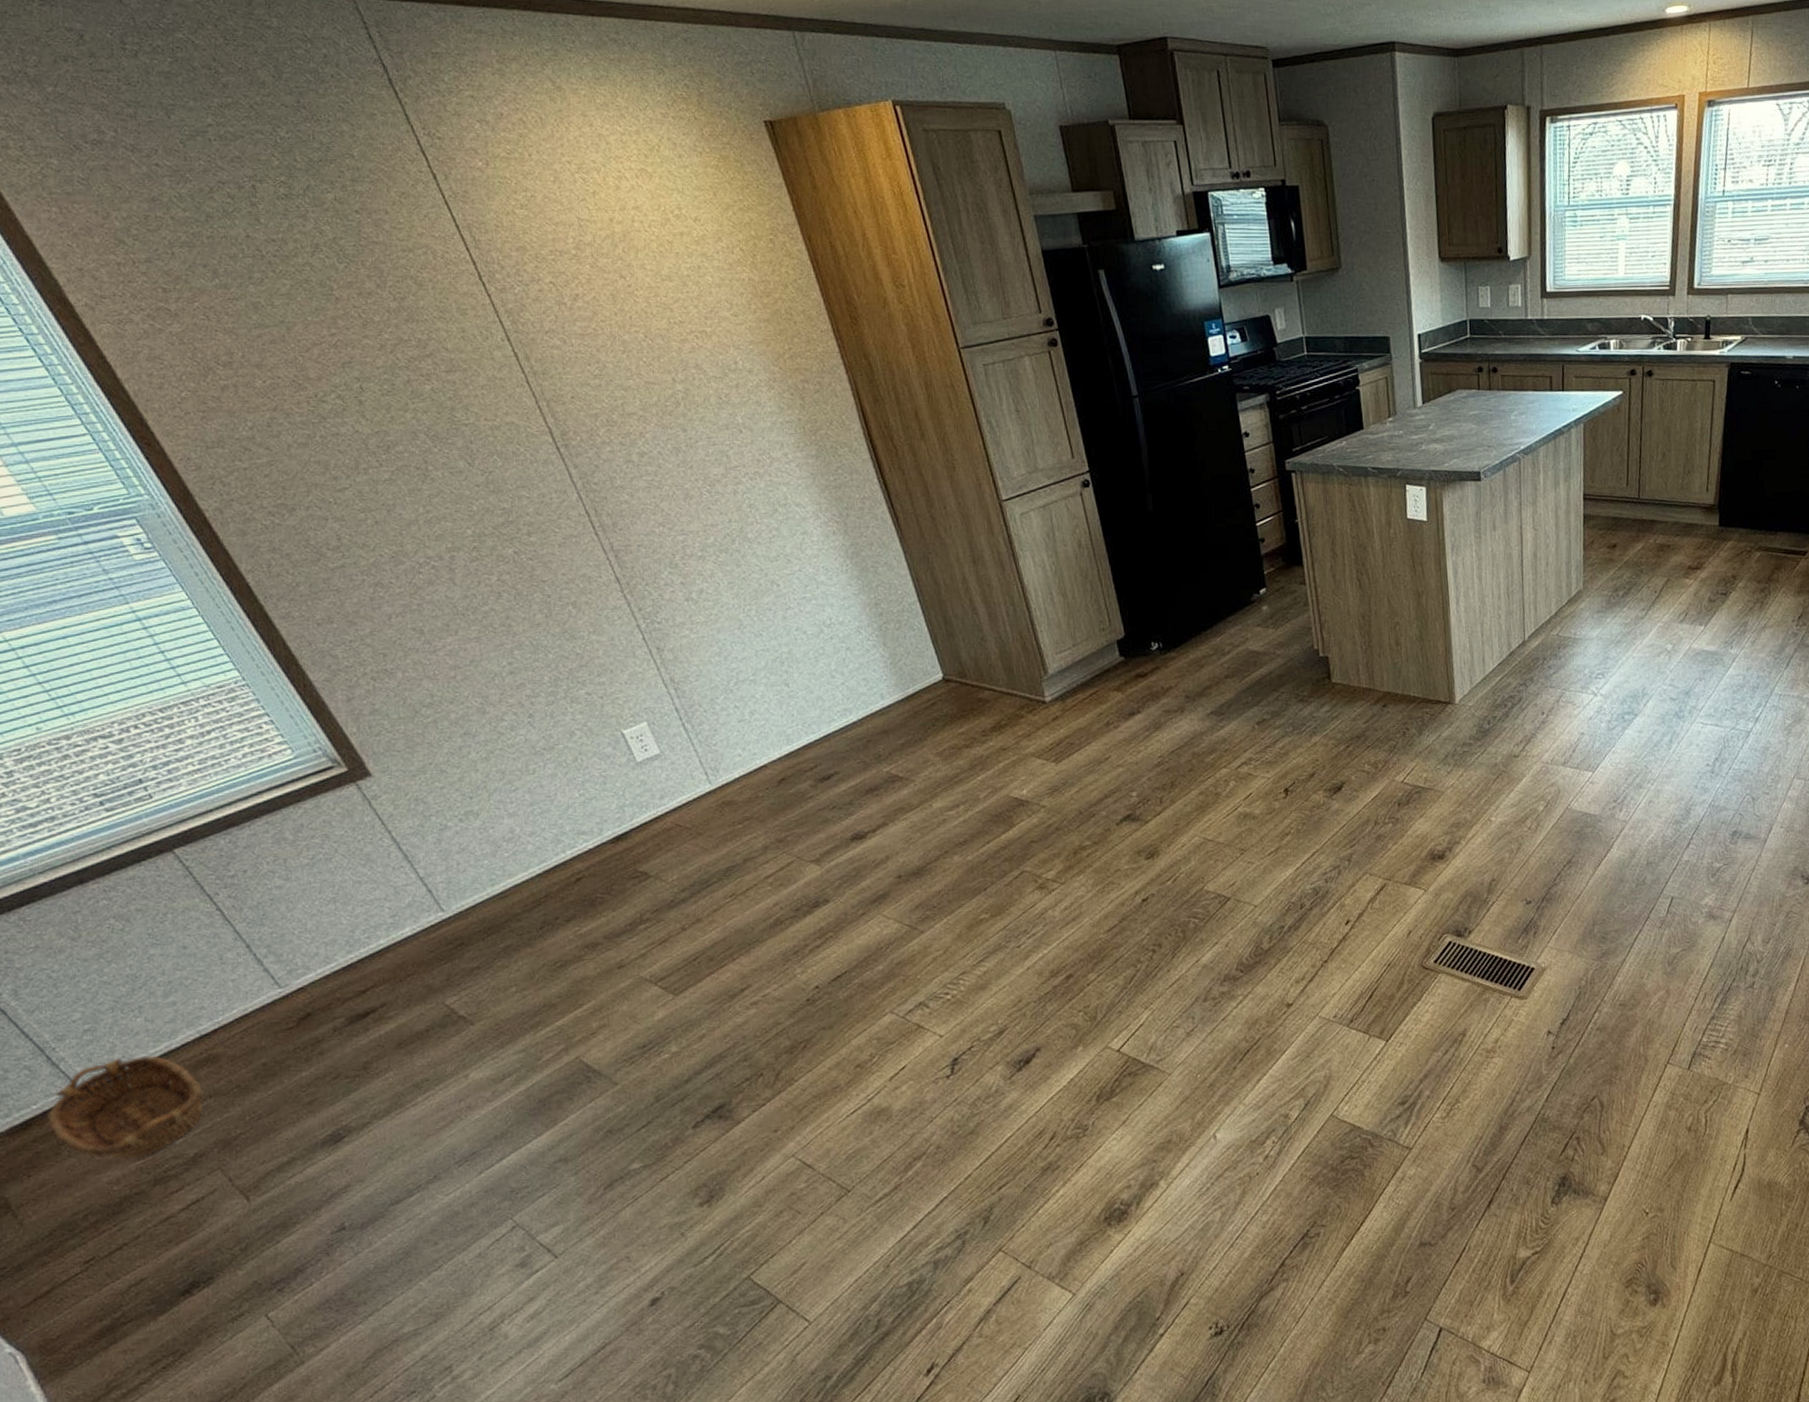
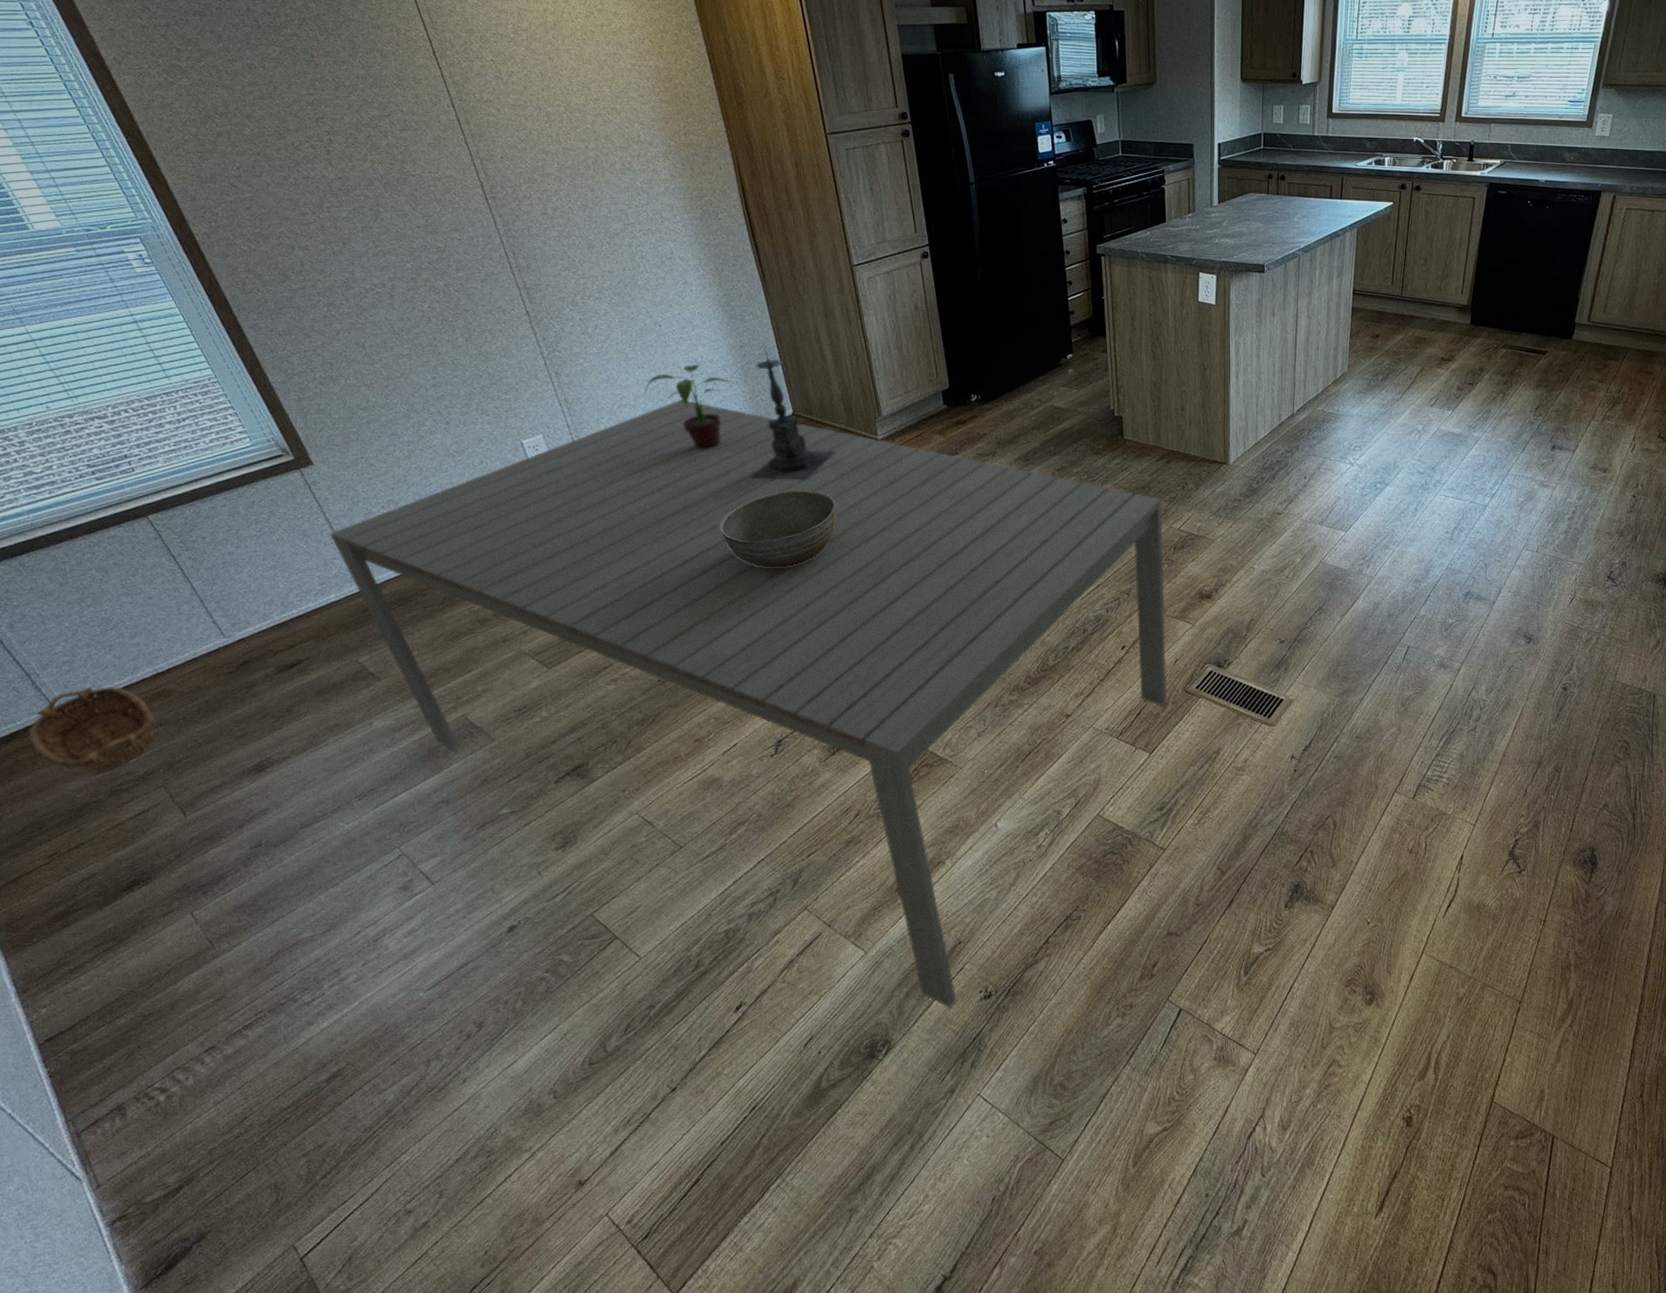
dining table: none [399,670,1402,1350] -> present [330,399,1167,1008]
potted plant: none [765,626,872,728] -> present [645,363,735,450]
bowl: none [865,766,1004,860] -> present [718,489,837,568]
candle holder: none [894,598,997,757] -> present [750,344,835,479]

